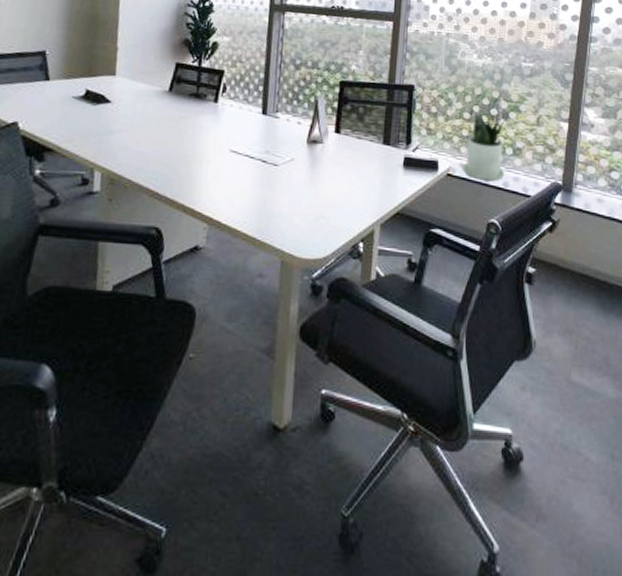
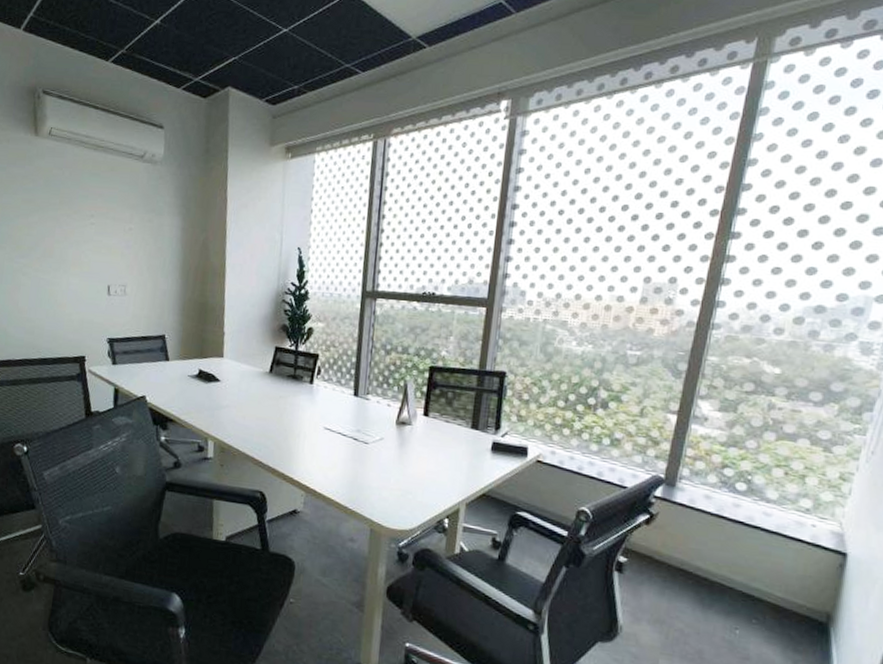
planter: present [462,112,505,181] -> none [553,401,604,470]

